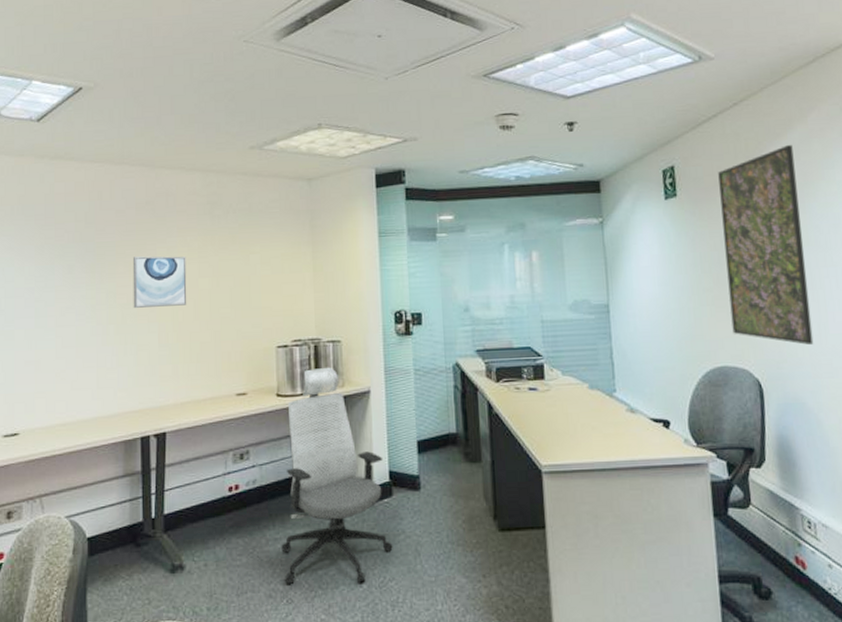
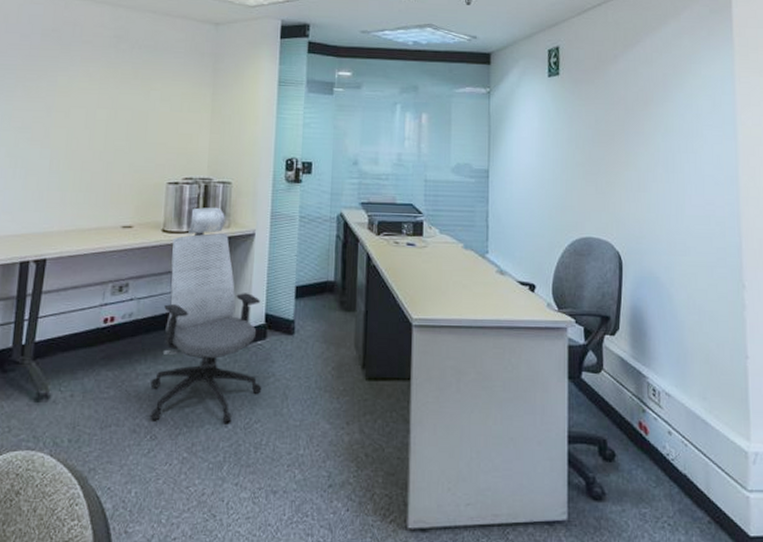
wall art: present [132,256,187,308] -> none [27,82,87,134]
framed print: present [718,145,814,345] -> none [598,38,671,223]

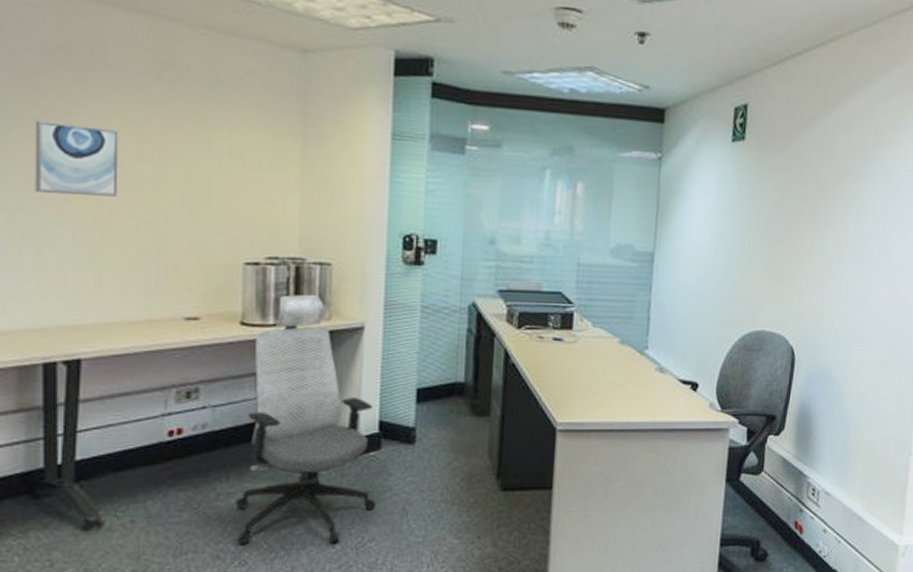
wall art: none [27,82,87,134] -> present [35,121,119,197]

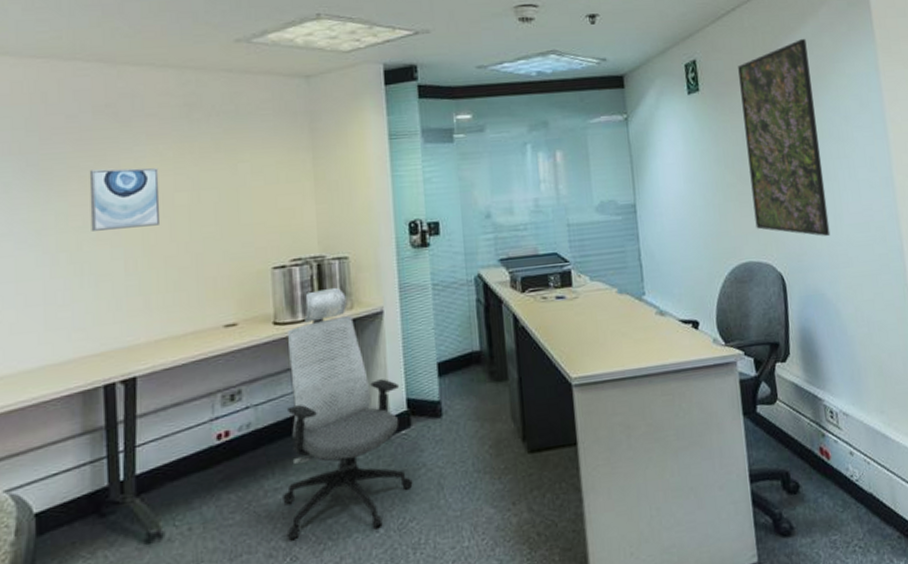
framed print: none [776,100,871,315] -> present [738,39,831,236]

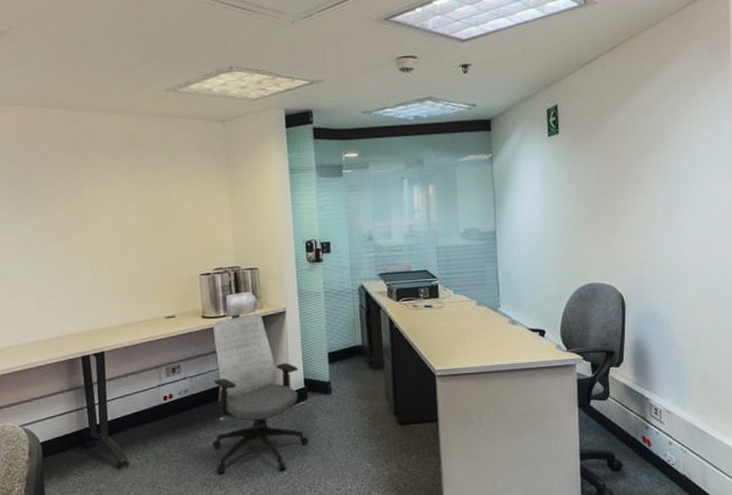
wall art: present [89,167,161,231] -> none [60,194,115,242]
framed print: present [738,39,831,236] -> none [596,85,670,263]

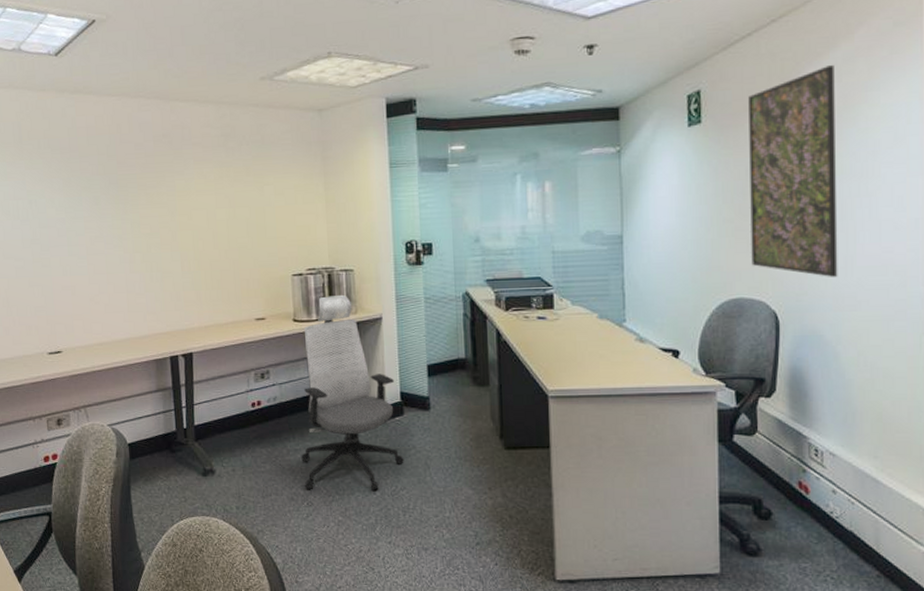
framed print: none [596,85,670,263] -> present [748,65,838,277]

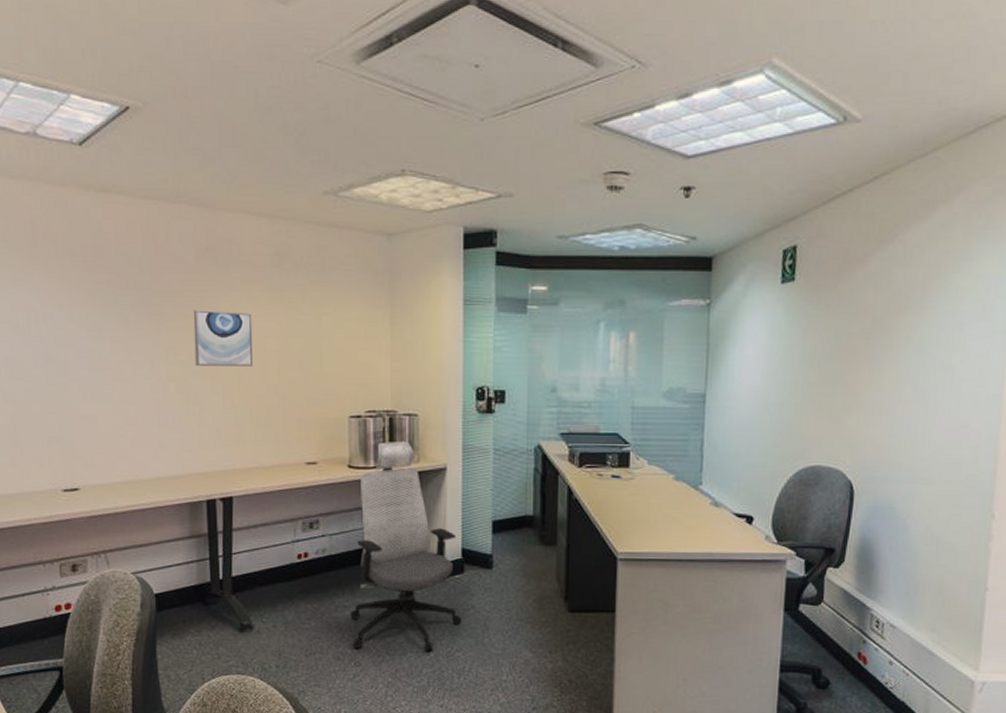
wall art: none [153,187,207,237] -> present [193,310,254,366]
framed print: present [748,65,838,277] -> none [832,230,932,449]

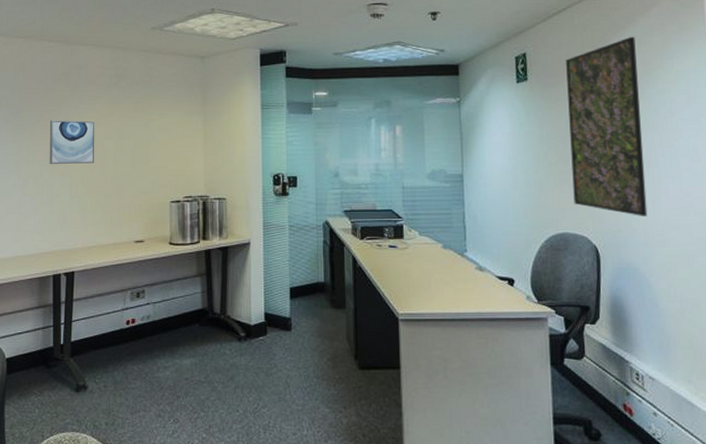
office chair: present [350,441,462,653] -> none [170,220,266,409]
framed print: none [832,230,932,449] -> present [566,37,648,216]

